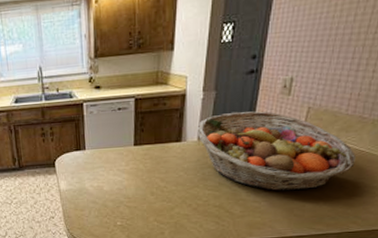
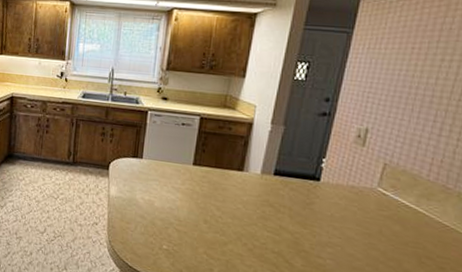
fruit basket: present [197,111,356,192] -> none [261,151,439,258]

